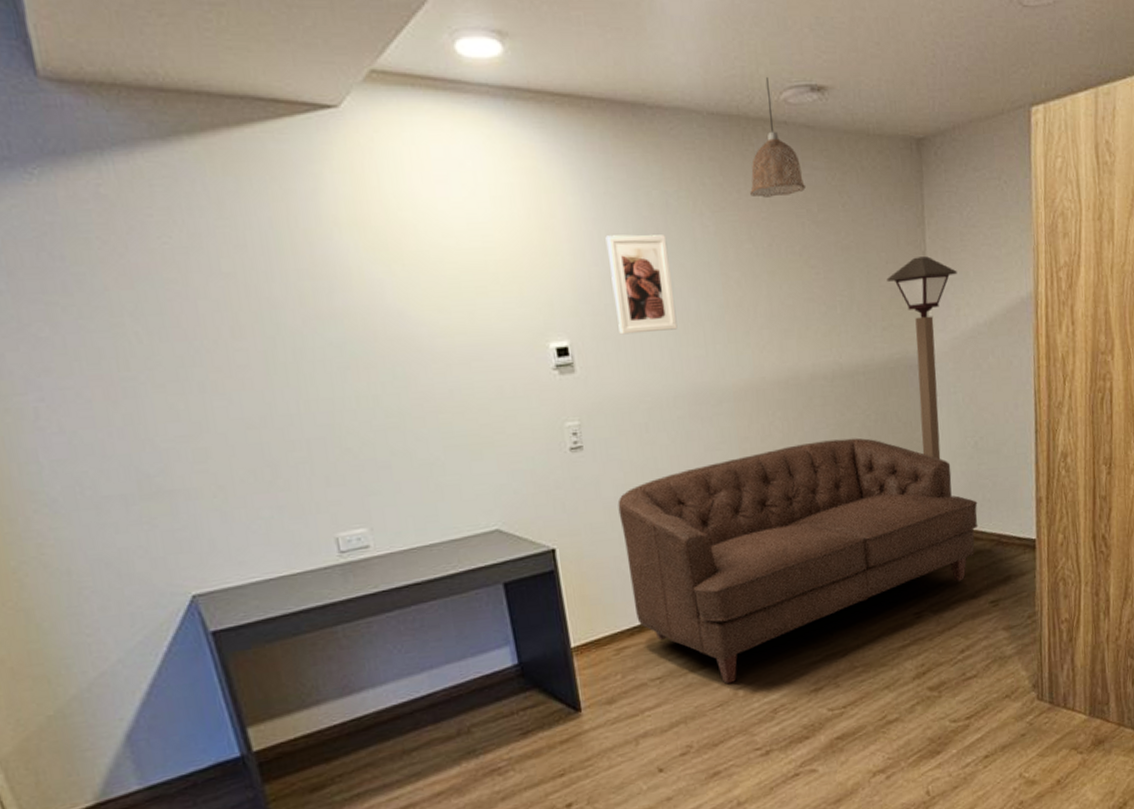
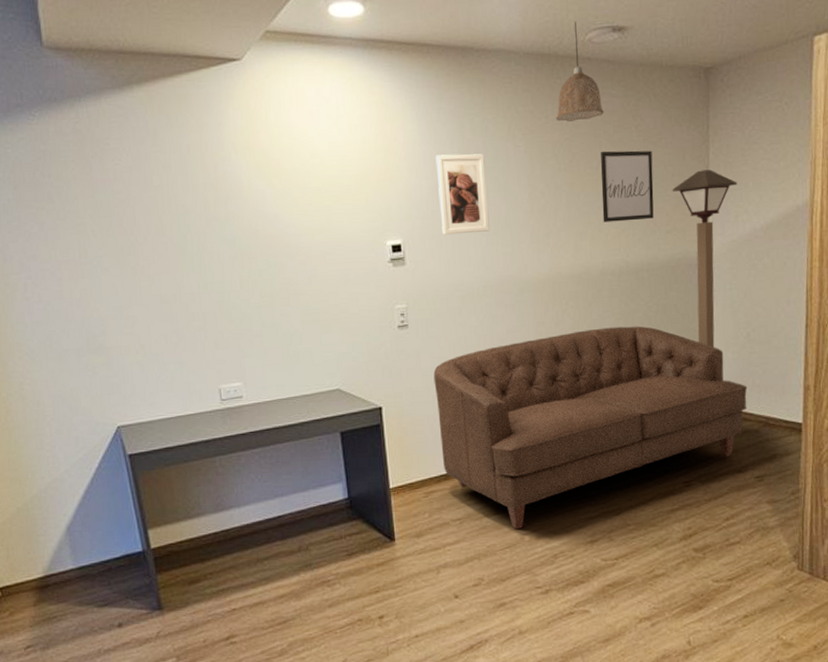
wall art: none [804,233,868,318] -> present [600,150,654,223]

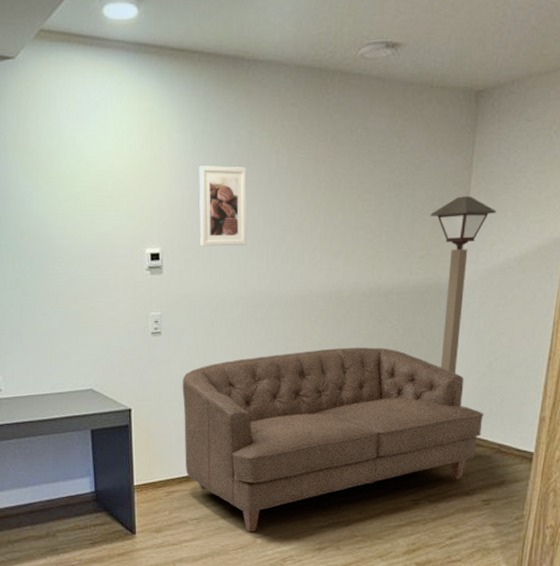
pendant lamp: present [556,22,604,122] -> none [321,35,369,139]
wall art: present [600,150,654,223] -> none [358,171,414,243]

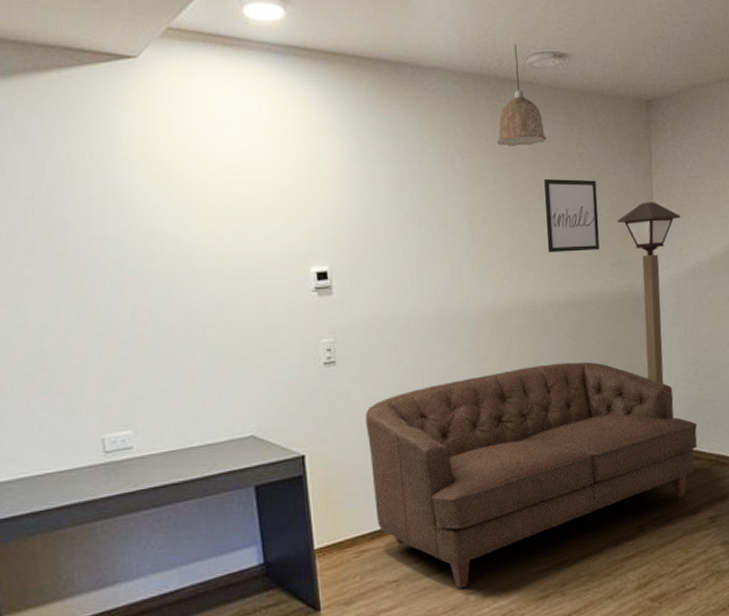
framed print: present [199,166,247,246] -> none [366,175,427,262]
pendant lamp: none [321,35,369,139] -> present [497,45,546,146]
wall art: none [358,171,414,243] -> present [544,178,600,253]

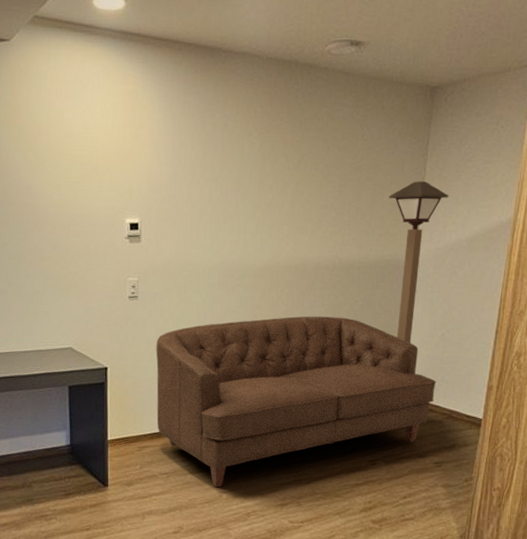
pendant lamp: present [497,45,546,146] -> none [290,33,334,125]
wall art: present [544,178,600,253] -> none [323,155,374,222]

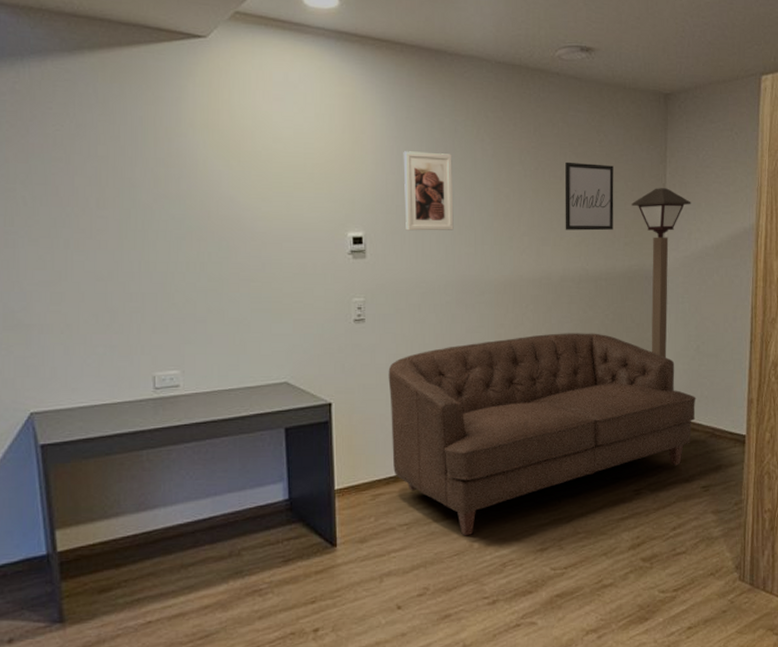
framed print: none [176,145,222,219] -> present [403,151,454,231]
wall art: none [323,155,374,222] -> present [564,161,614,231]

